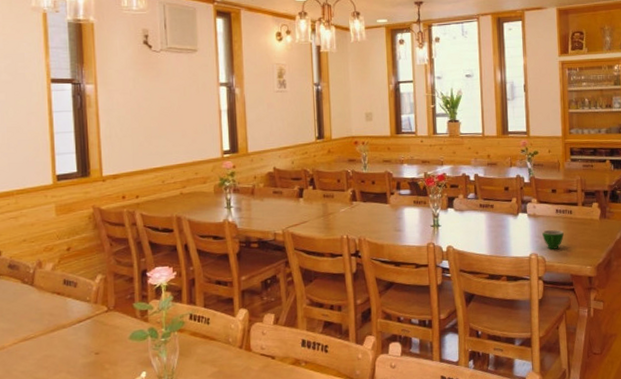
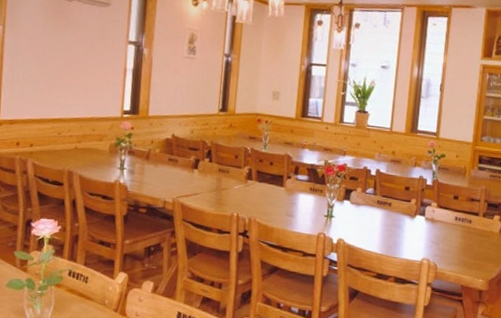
teacup: present [542,229,564,250] -> none [437,236,460,257]

